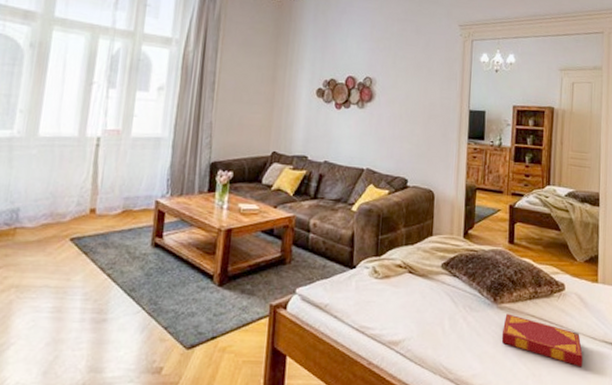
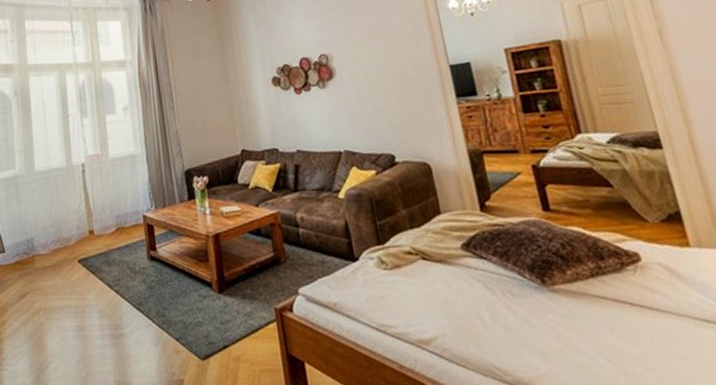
hardback book: present [501,313,583,368] -> none [563,297,698,361]

